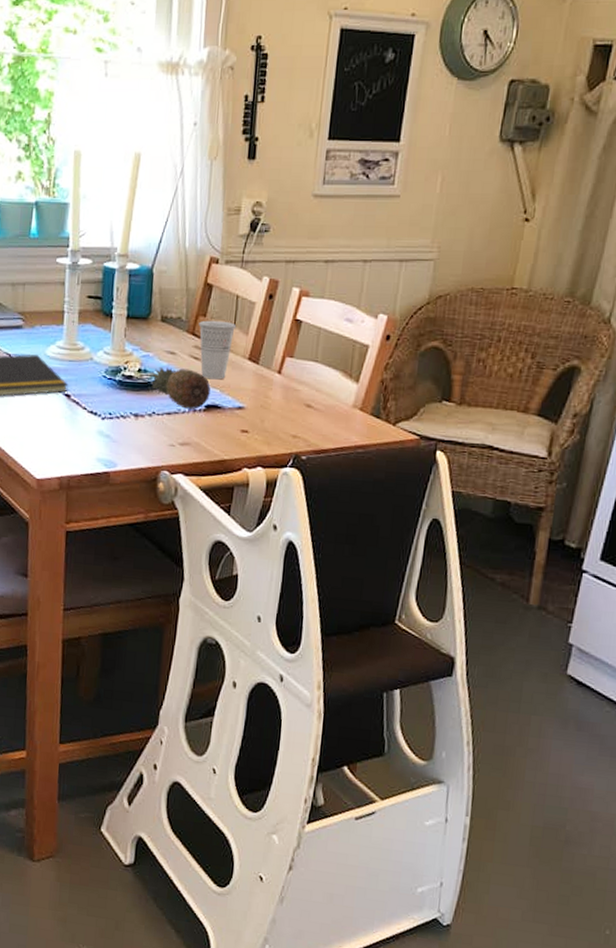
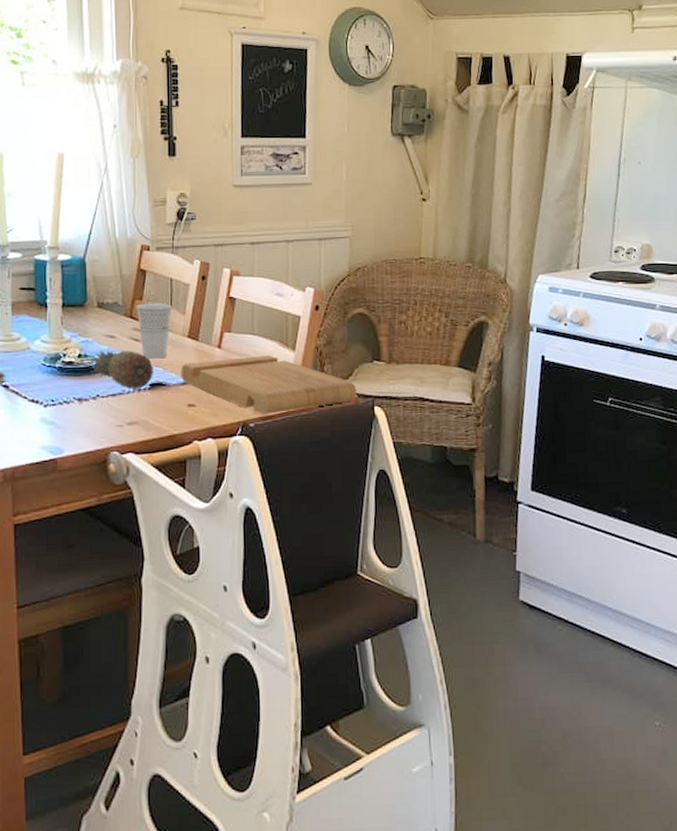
cutting board: none [237,385,420,448] -> present [181,355,357,414]

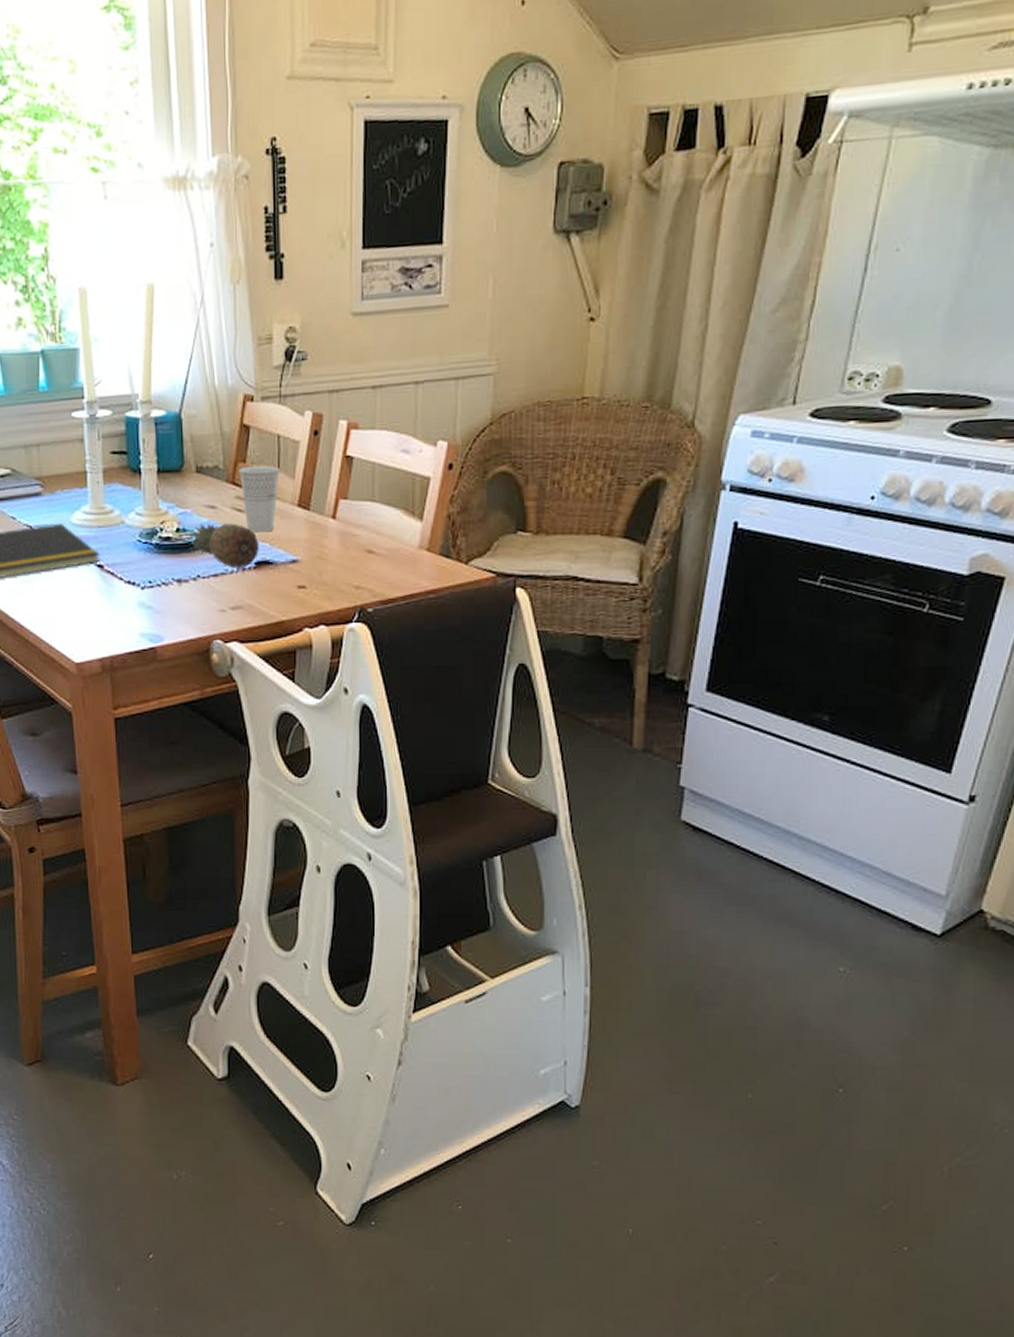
cutting board: present [181,355,357,414] -> none [289,526,496,597]

